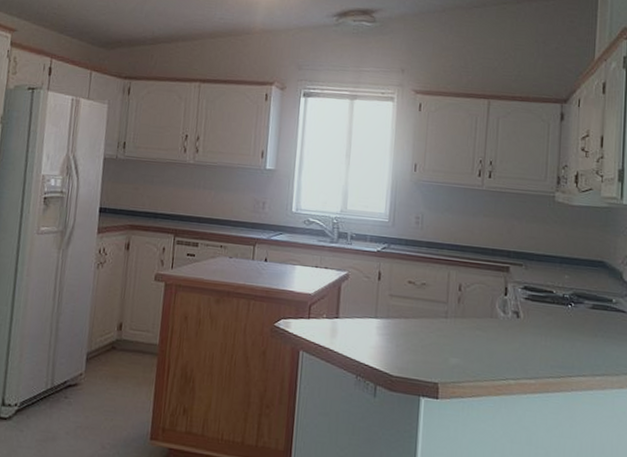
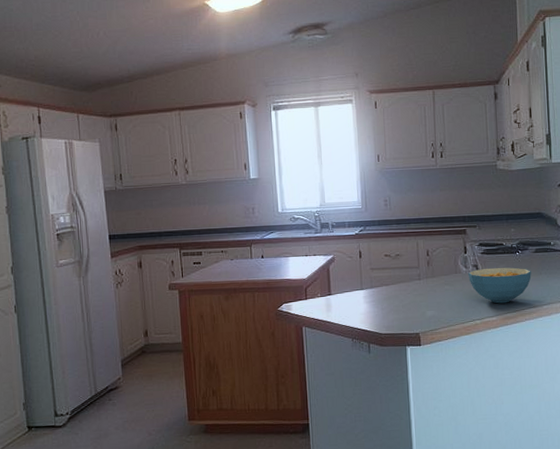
cereal bowl: none [506,317,585,365] -> present [468,267,531,304]

